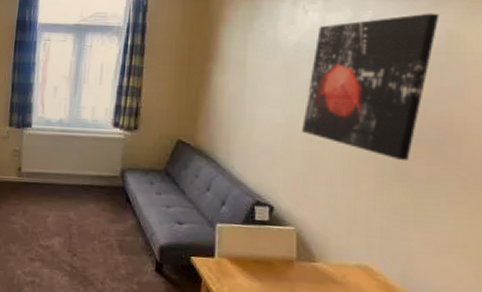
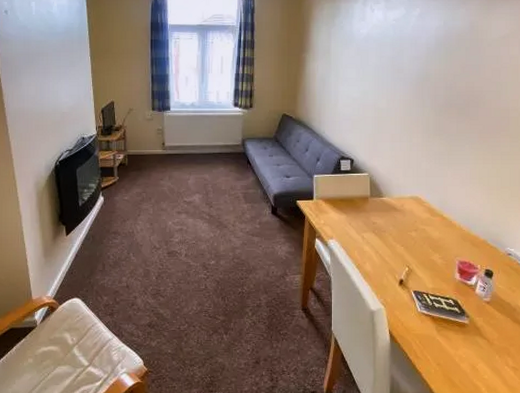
wall art: present [302,13,440,162] -> none [372,9,465,121]

